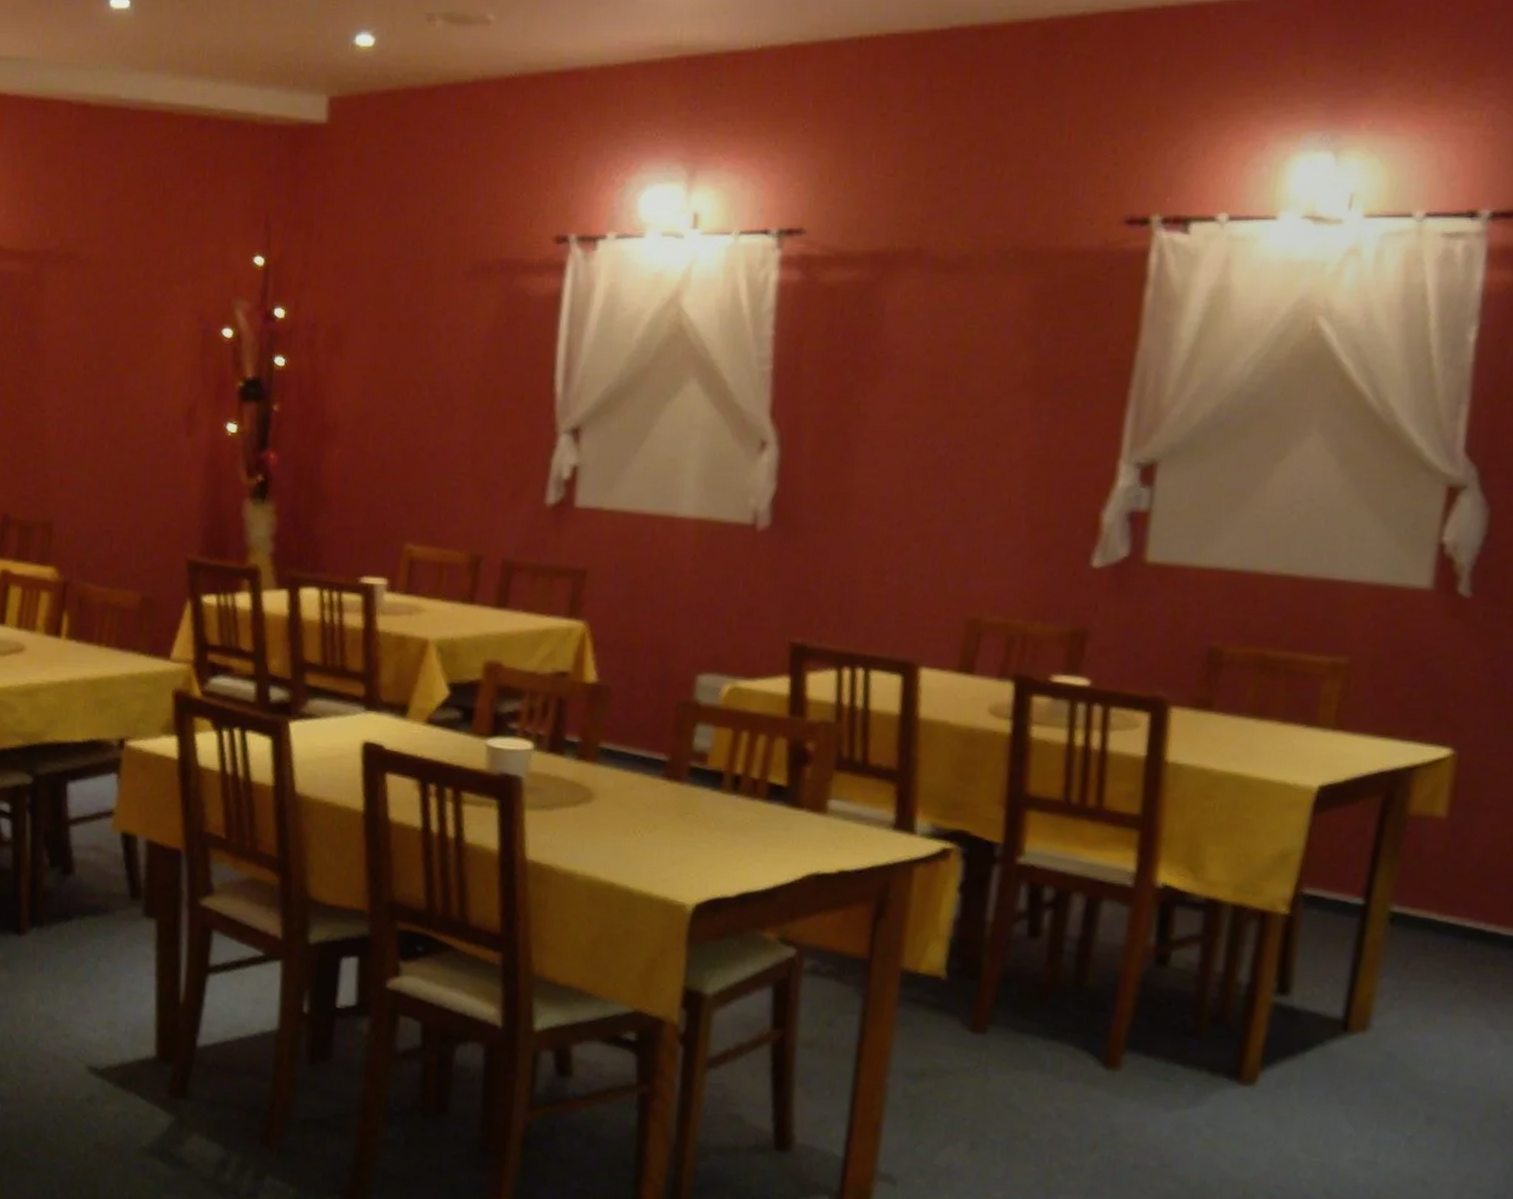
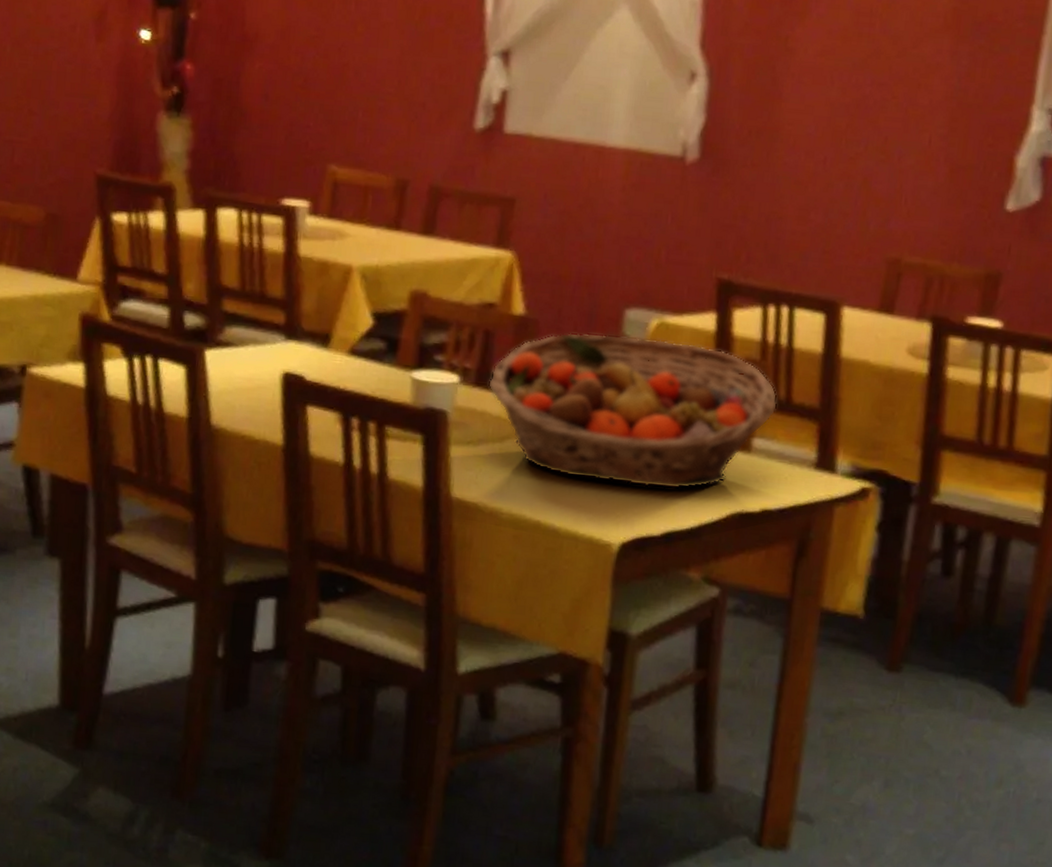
fruit basket: none [562,698,854,851] -> present [488,332,778,490]

